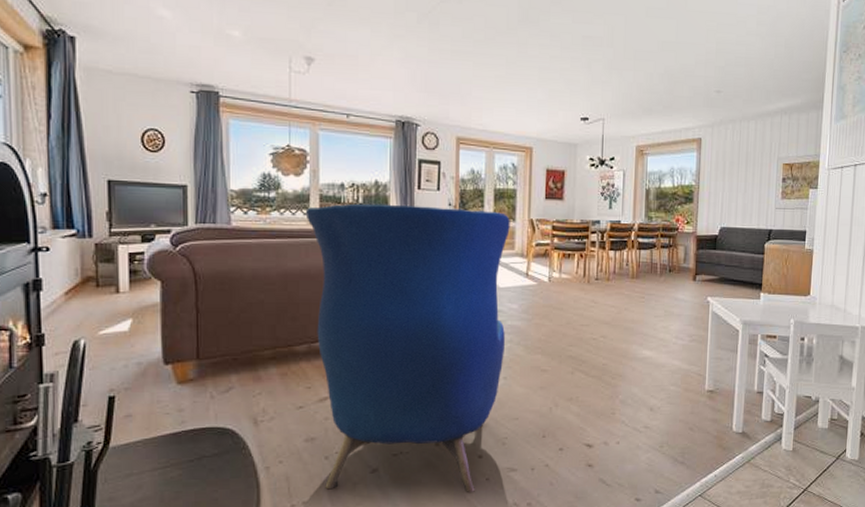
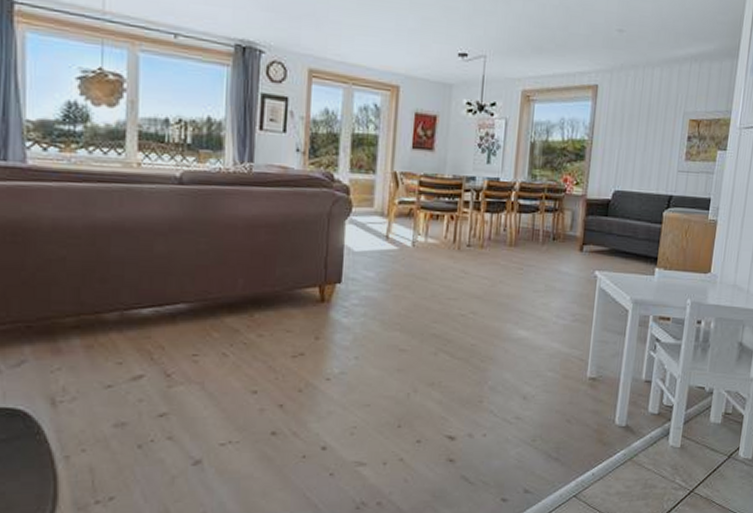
armchair: present [305,203,510,492] -> none [120,143,370,489]

